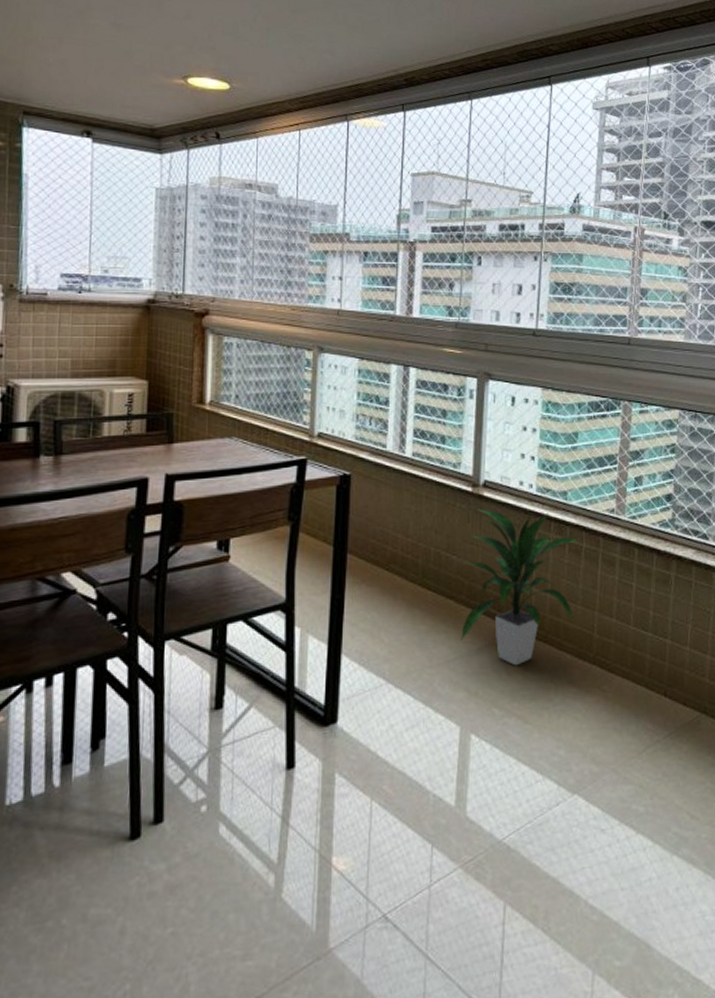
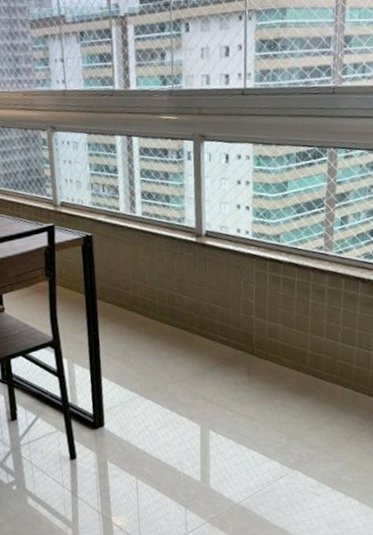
indoor plant: present [460,509,579,666] -> none [195,253,292,379]

